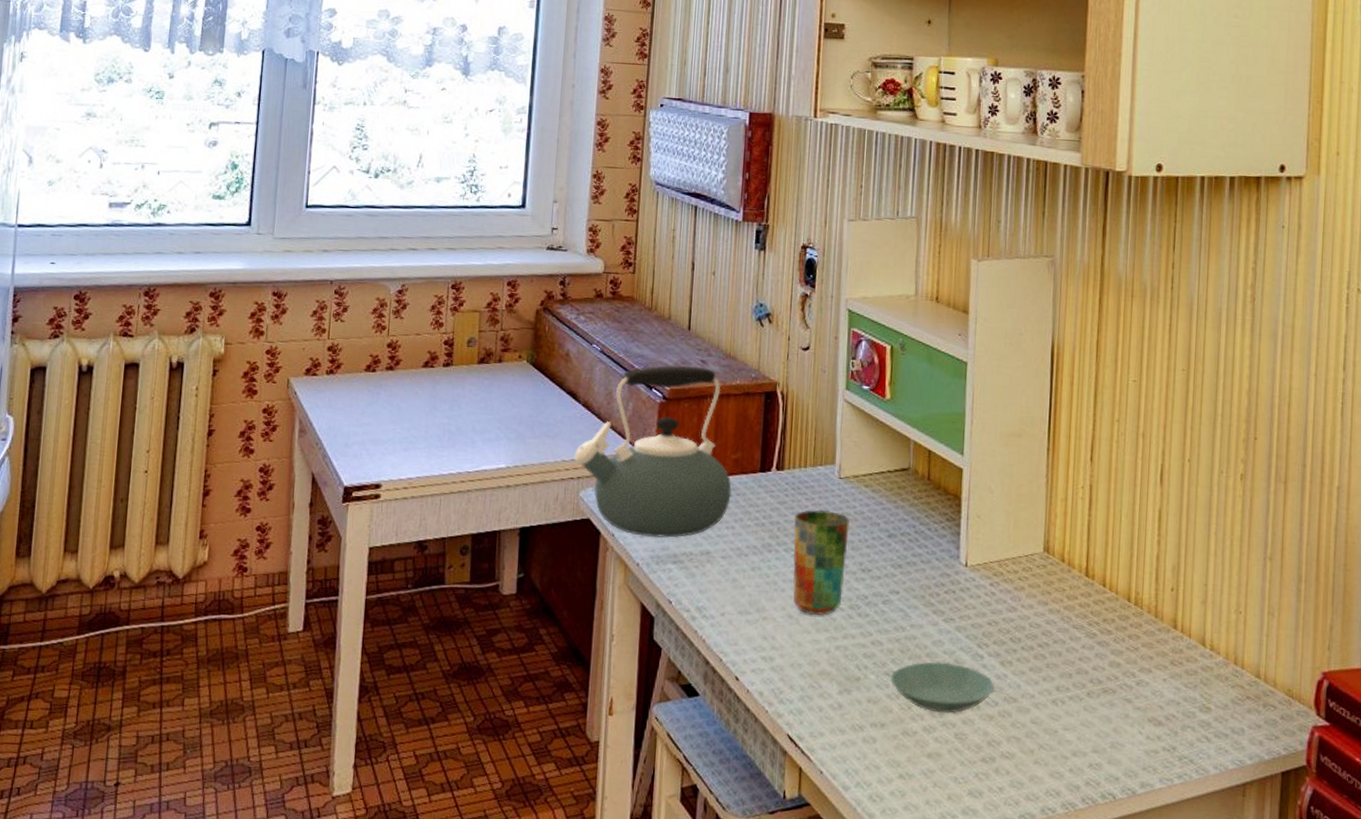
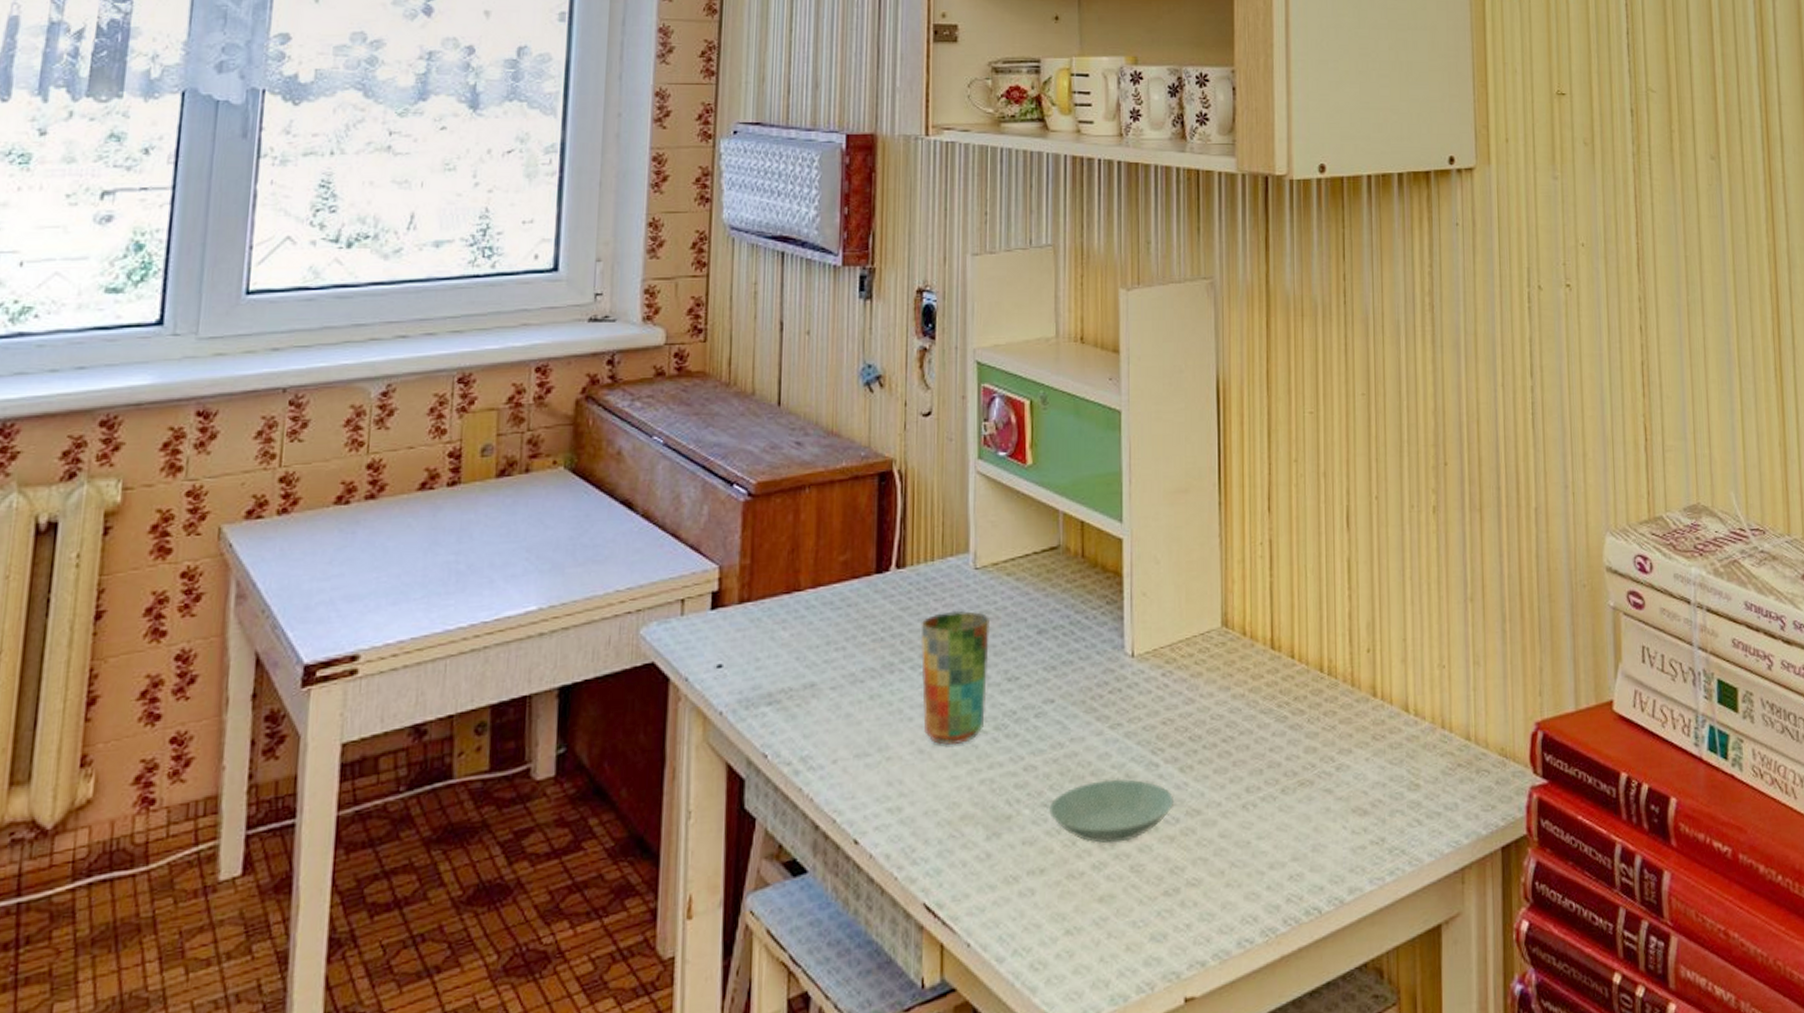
kettle: present [574,364,732,538] -> none [631,450,840,676]

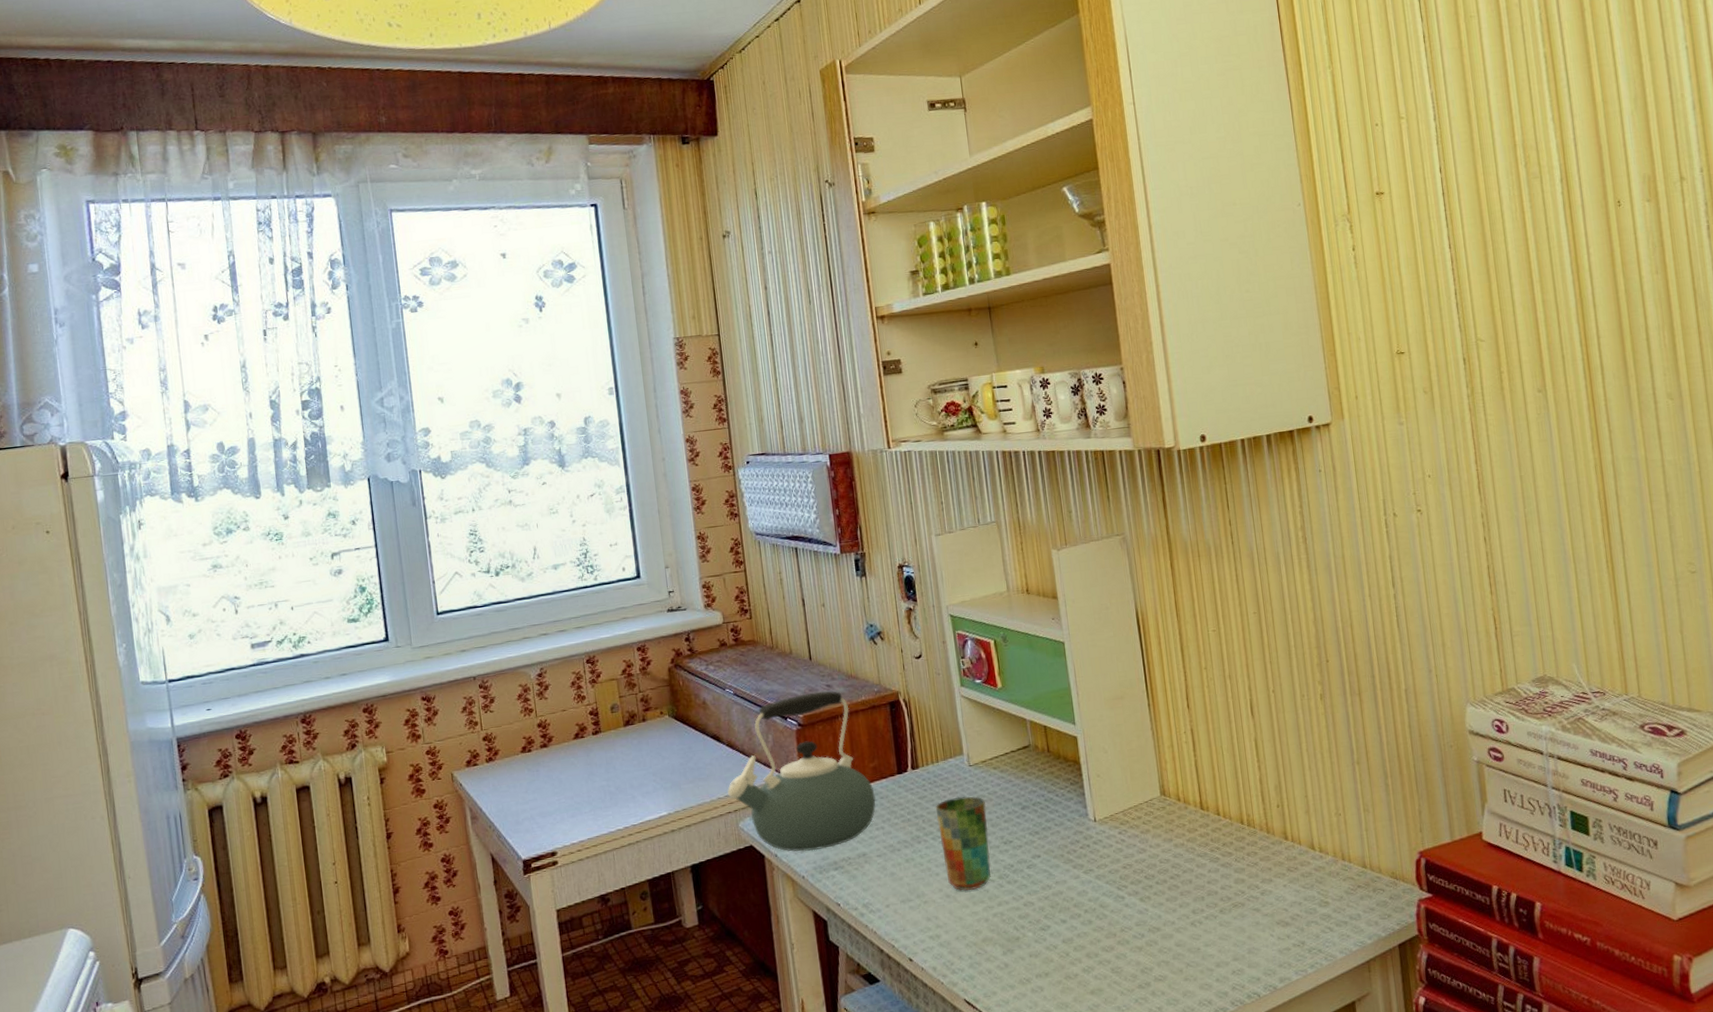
kettle: none [631,450,840,676] -> present [727,690,876,852]
saucer: present [1049,778,1173,844] -> none [1046,908,1138,954]

